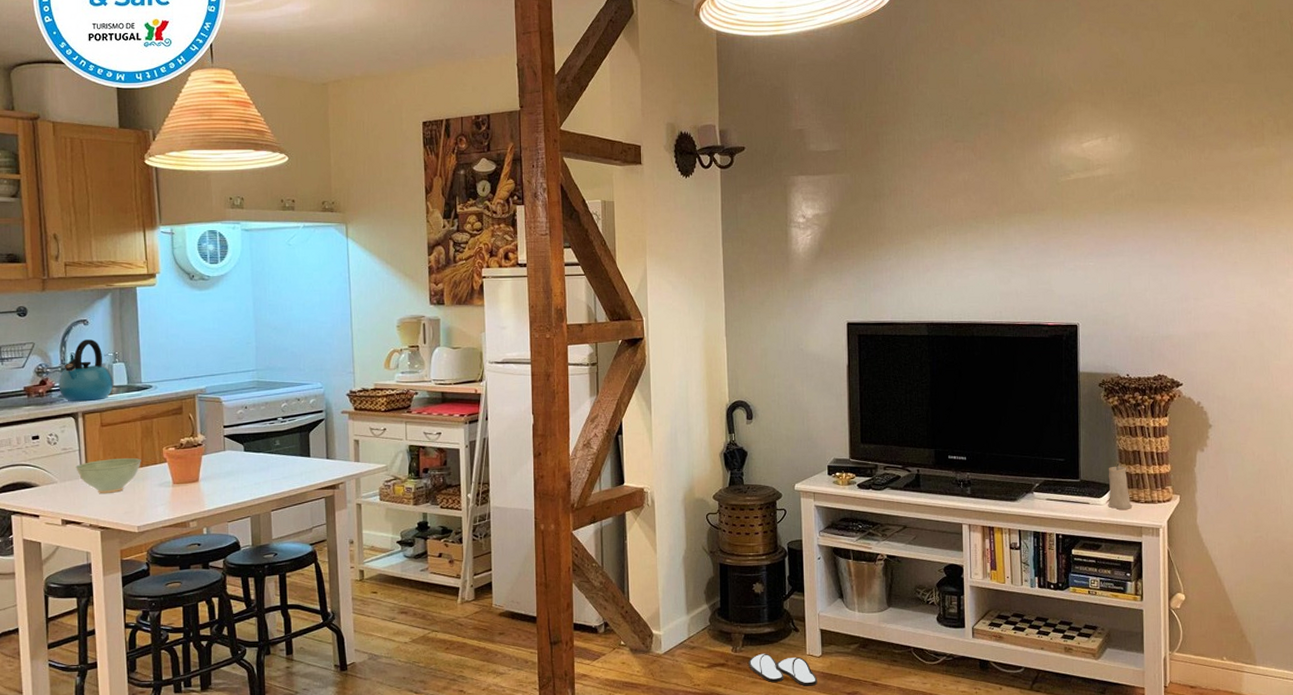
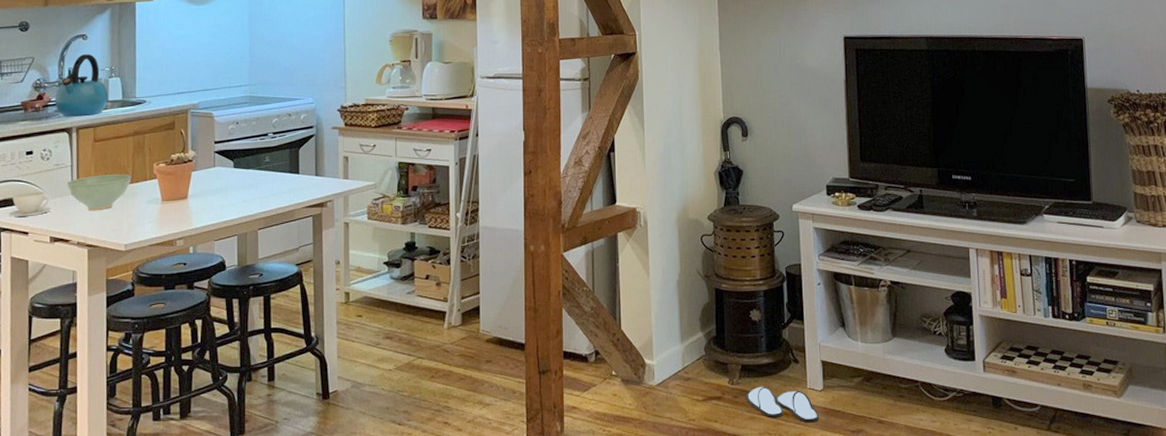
teacup: none [18,475,61,500] -> present [9,191,51,217]
candle: present [1108,462,1133,511] -> none [1121,183,1150,235]

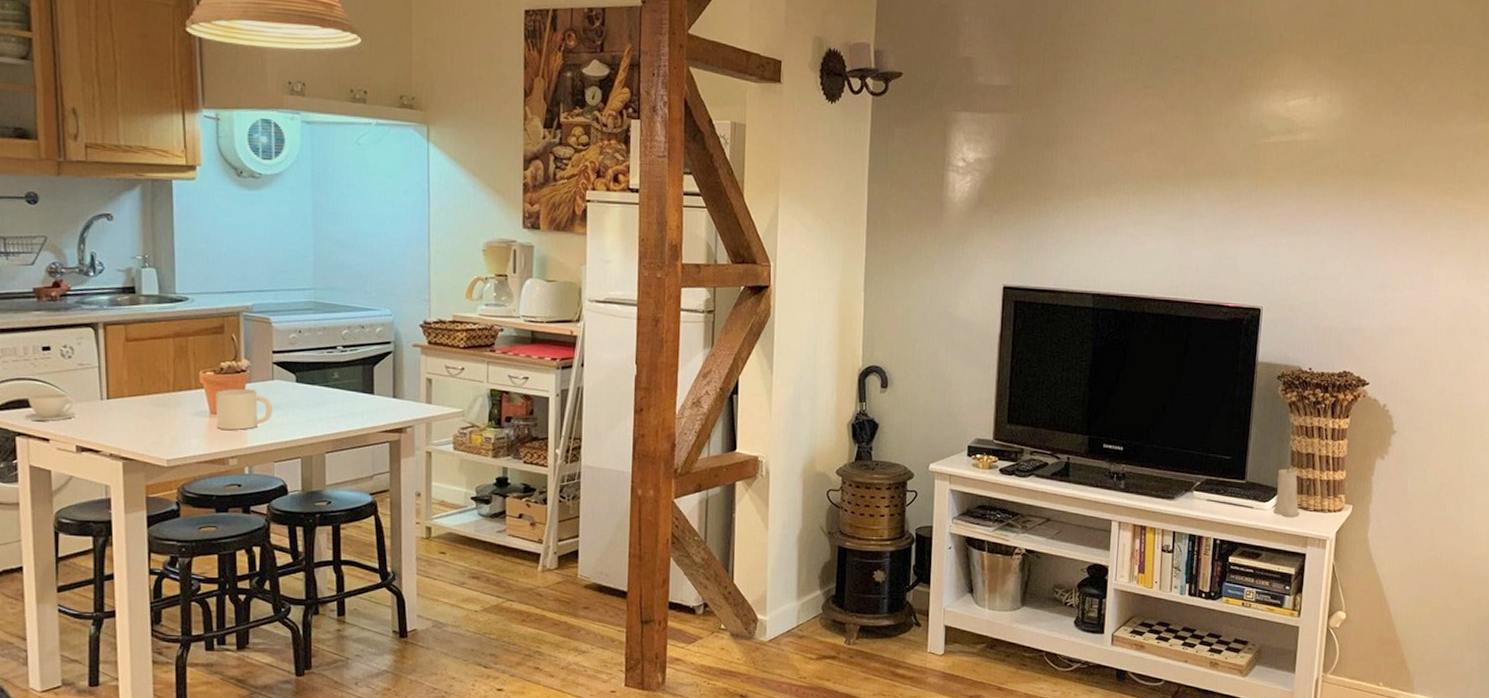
kettle: present [55,54,109,117] -> none [75,237,142,311]
bowl: present [67,173,132,211] -> none [94,379,173,420]
mug: none [166,176,214,214] -> present [215,388,273,430]
slippers: present [746,386,820,423] -> none [862,647,937,686]
candle: none [1121,183,1150,235] -> present [1273,465,1300,518]

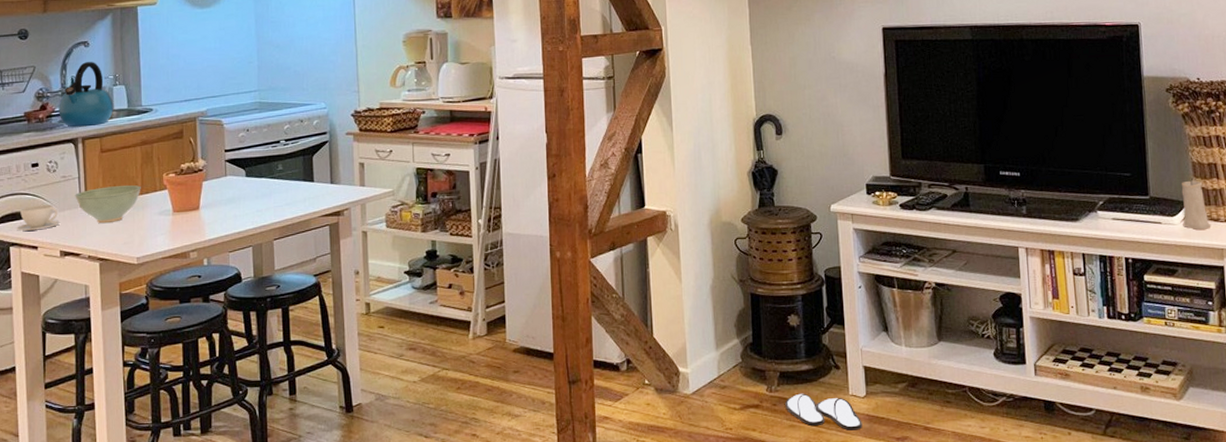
kettle: none [75,237,142,311] -> present [59,62,114,127]
bowl: none [94,379,173,420] -> present [75,184,141,224]
mug: present [215,388,273,430] -> none [177,186,227,225]
slippers: none [862,647,937,686] -> present [785,393,863,431]

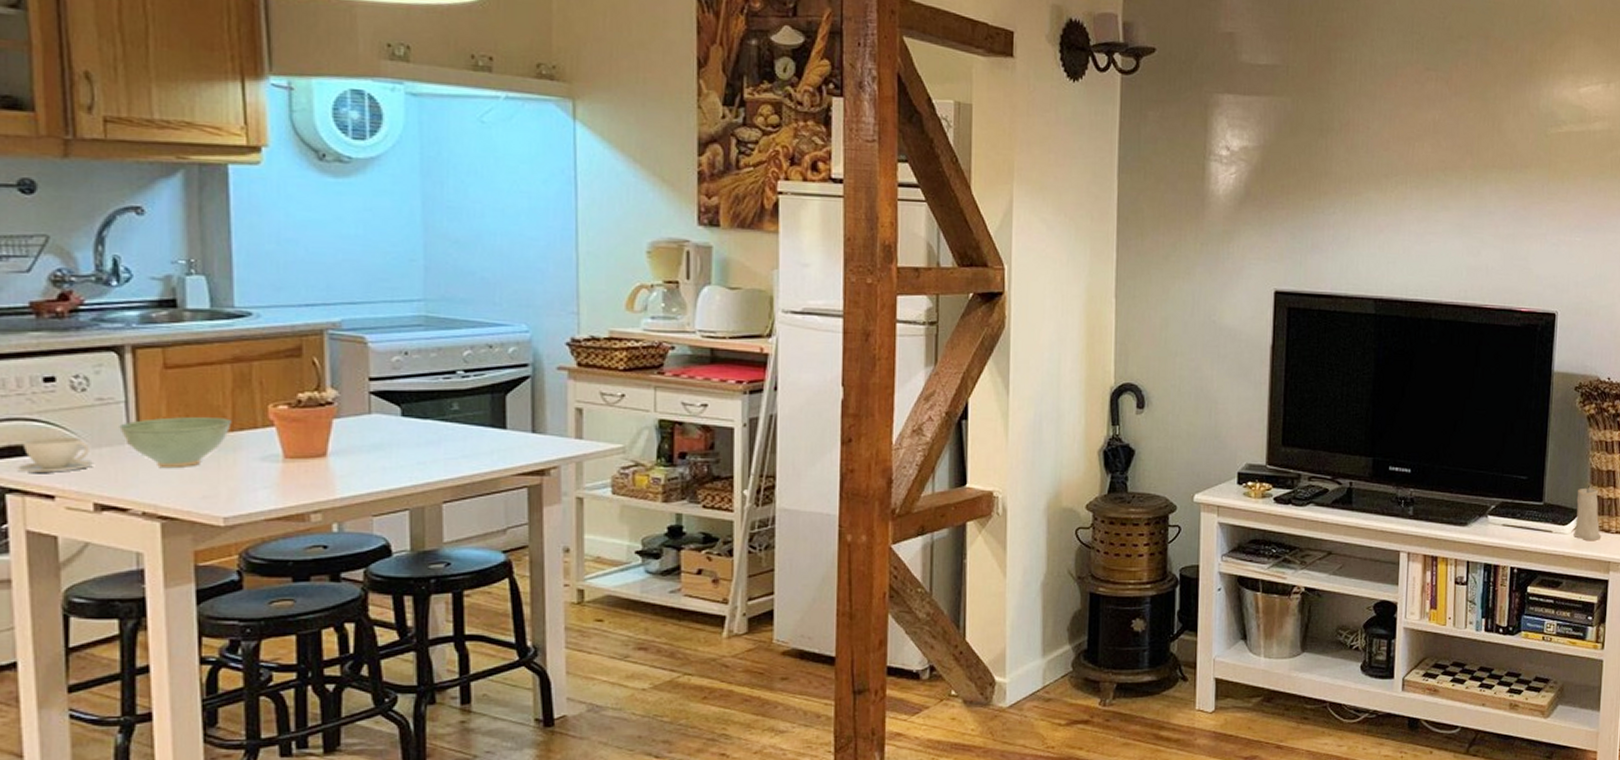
kettle: present [59,62,114,127] -> none [91,237,187,331]
slippers: present [785,393,863,431] -> none [1120,707,1208,749]

